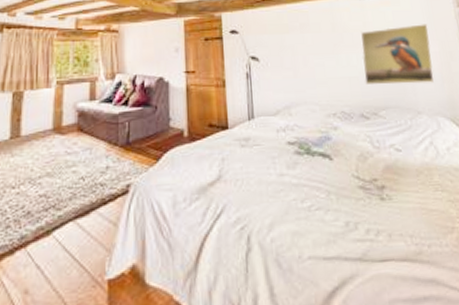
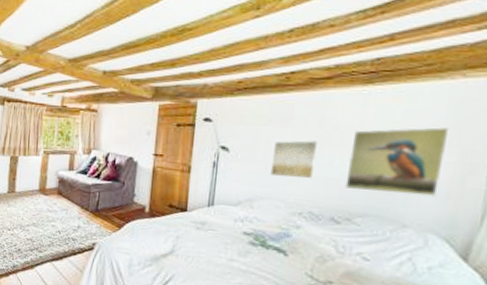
wall art: none [299,44,337,80] -> present [270,140,317,178]

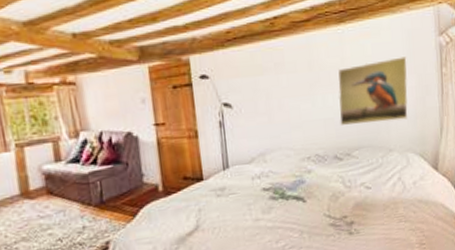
wall art: present [270,140,317,178] -> none [273,84,313,125]

